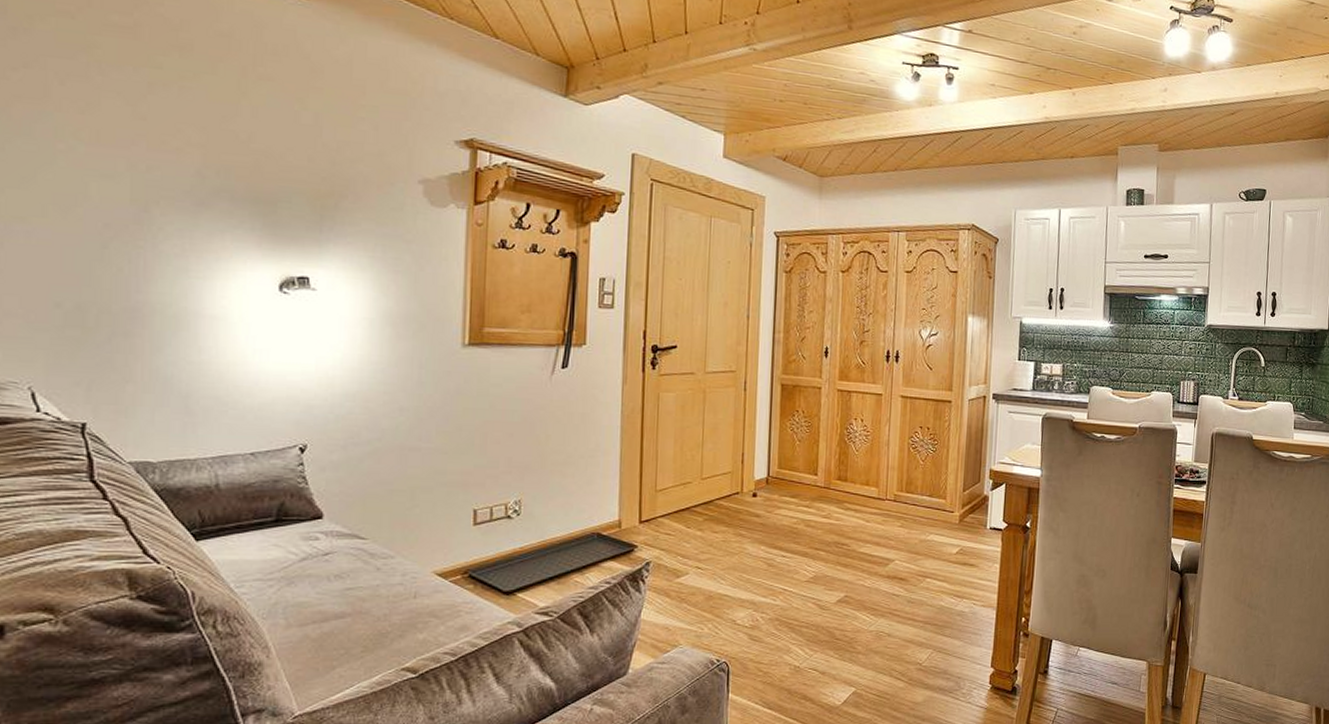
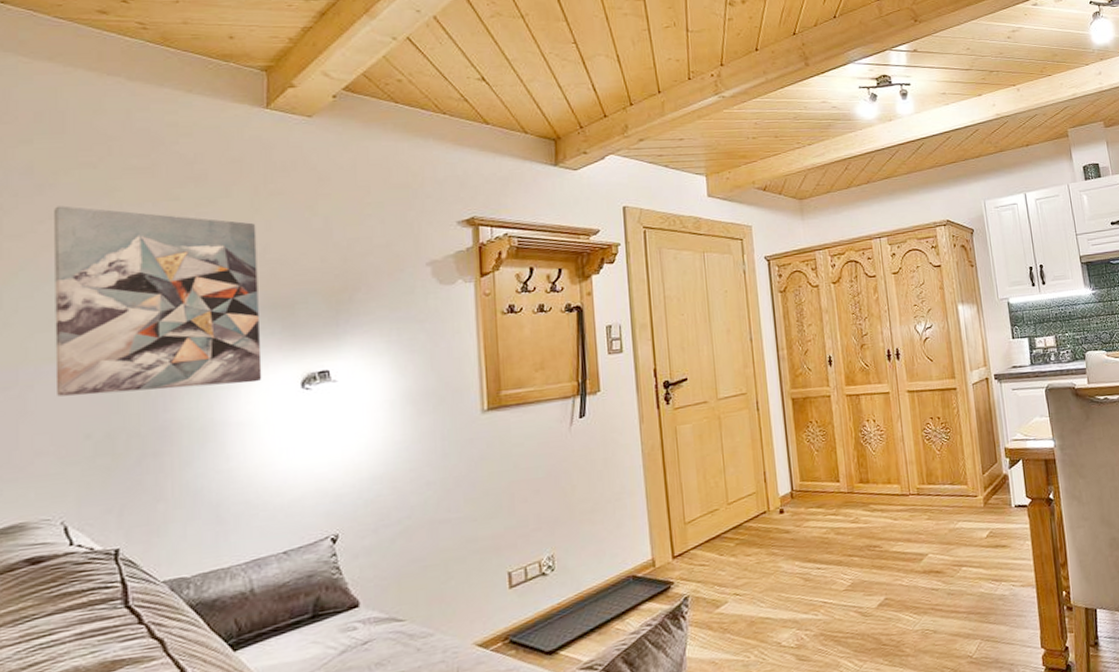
wall art: none [26,54,242,278] -> present [54,205,262,397]

